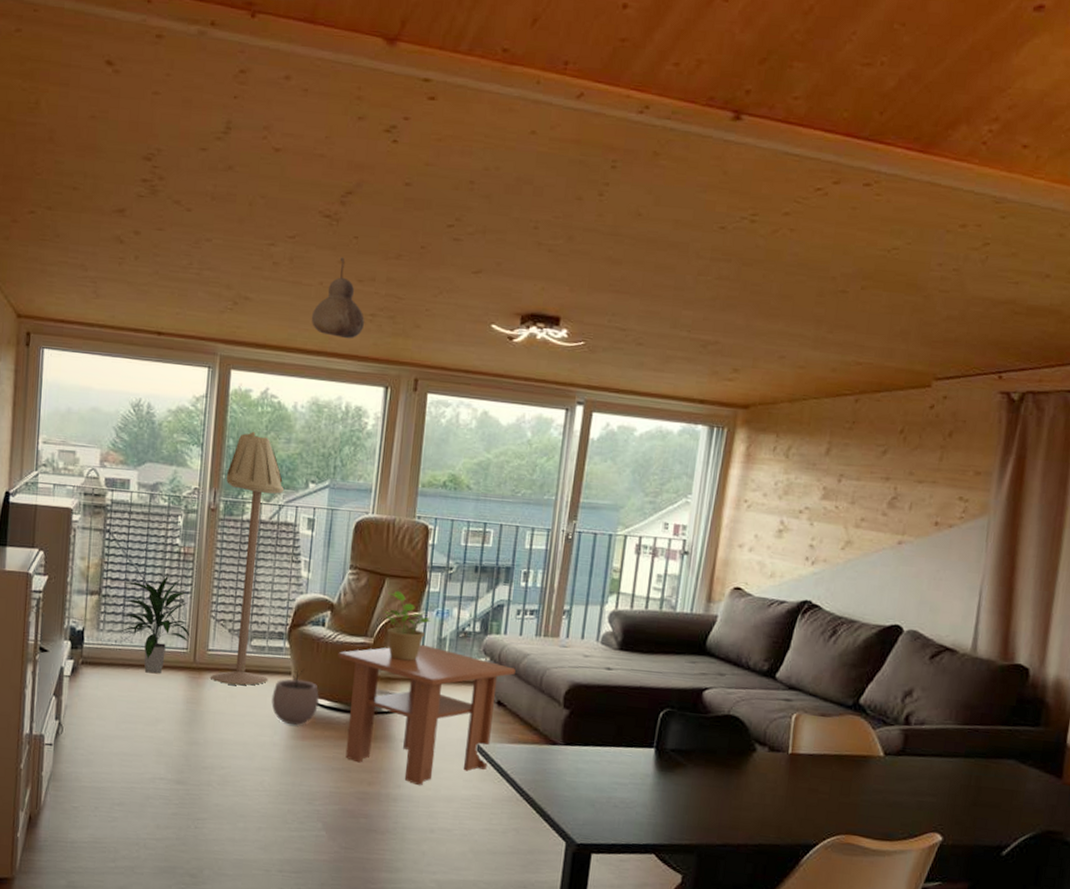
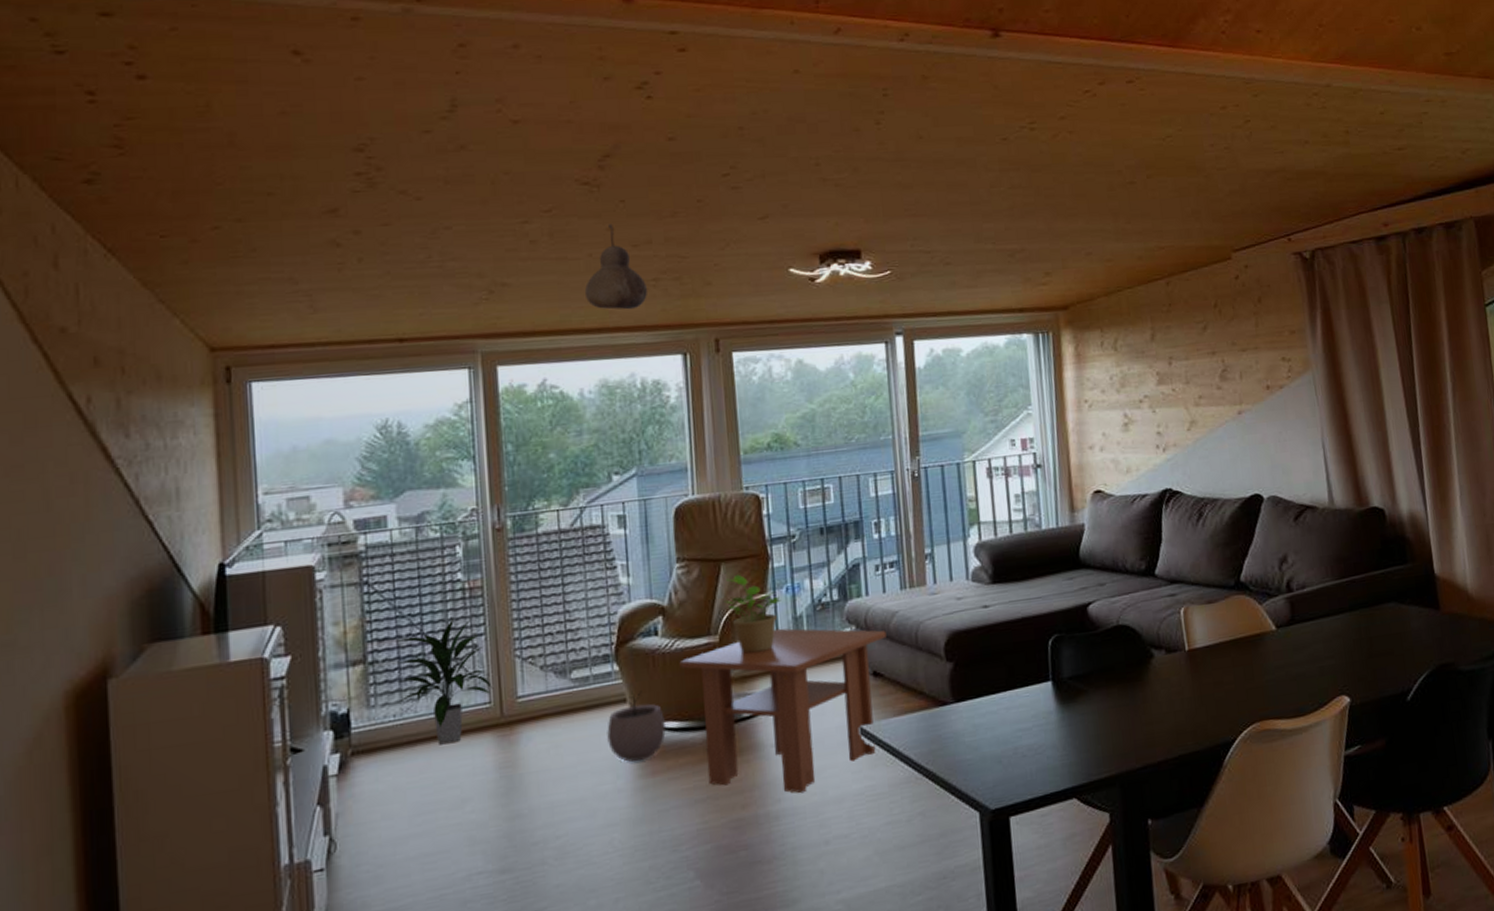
floor lamp: present [211,432,285,686] -> none [509,431,600,734]

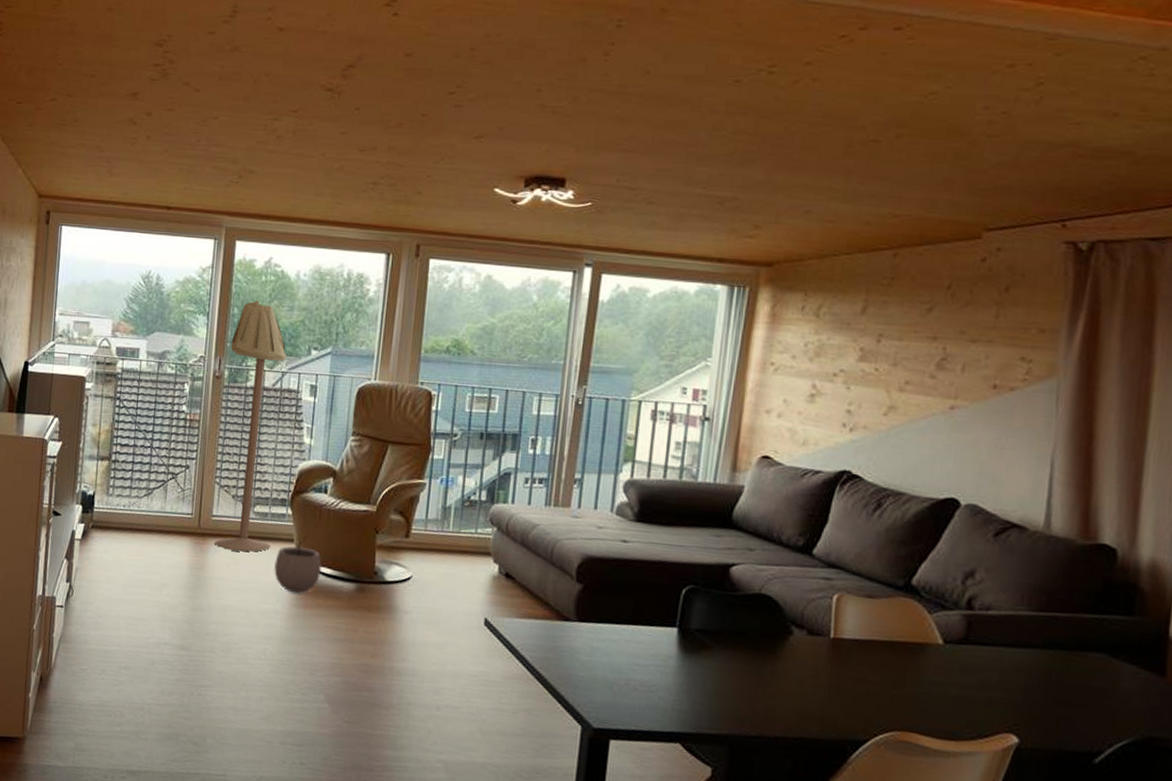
indoor plant: present [394,618,492,745] -> none [128,440,195,539]
floor lamp: none [509,431,600,734] -> present [215,300,288,552]
pendant light: present [584,224,647,310] -> none [313,128,366,208]
coffee table: present [679,628,886,794] -> none [340,513,524,660]
potted plant: present [724,574,781,654] -> none [386,457,435,530]

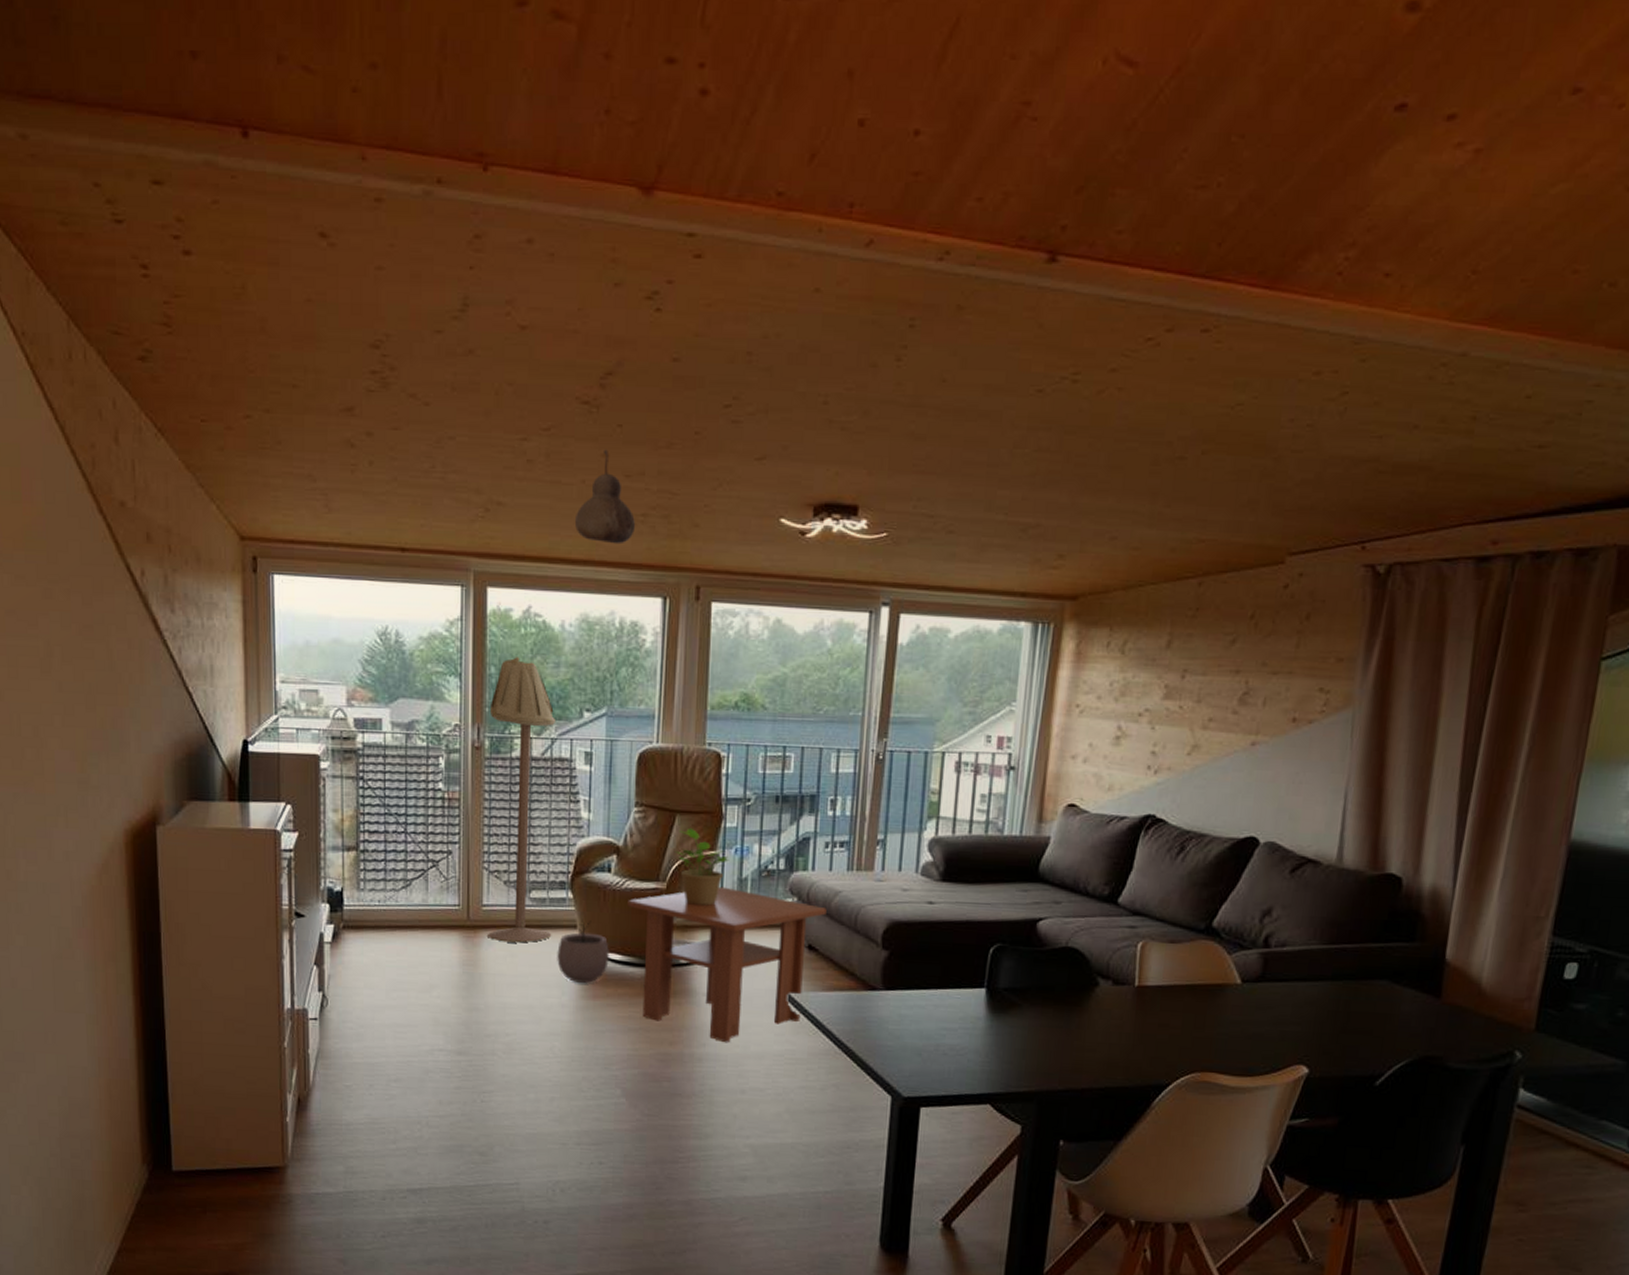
pendant light: none [313,128,366,208] -> present [574,449,635,545]
coffee table: none [340,513,524,660] -> present [627,886,827,1043]
potted plant: none [386,457,435,530] -> present [675,827,729,906]

